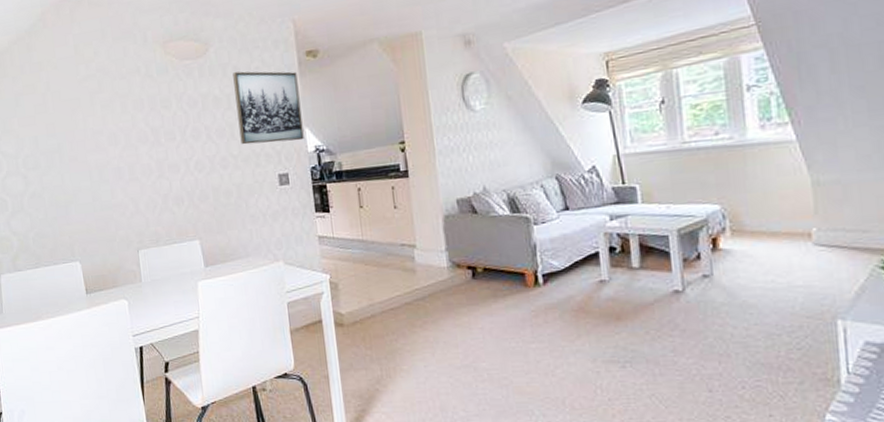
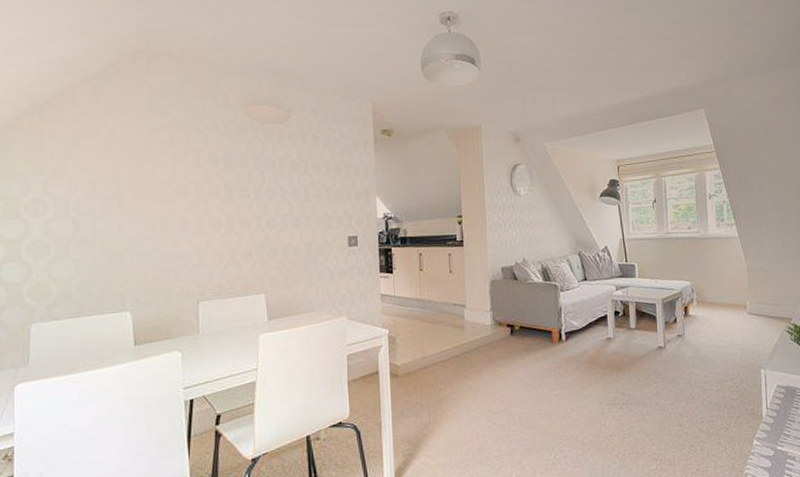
wall art: present [233,71,304,145] -> none [312,140,374,208]

